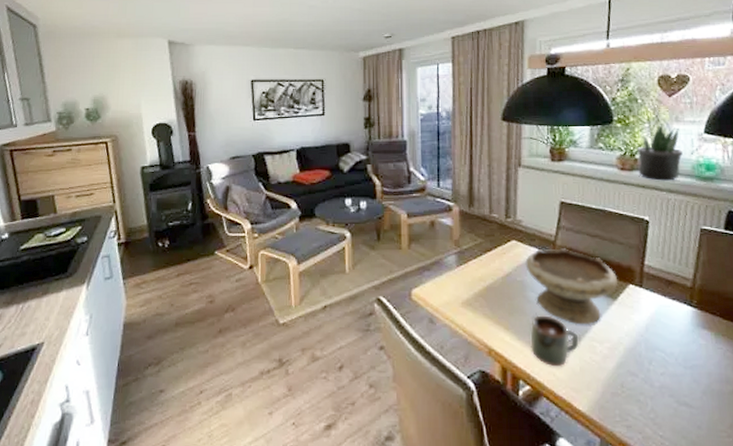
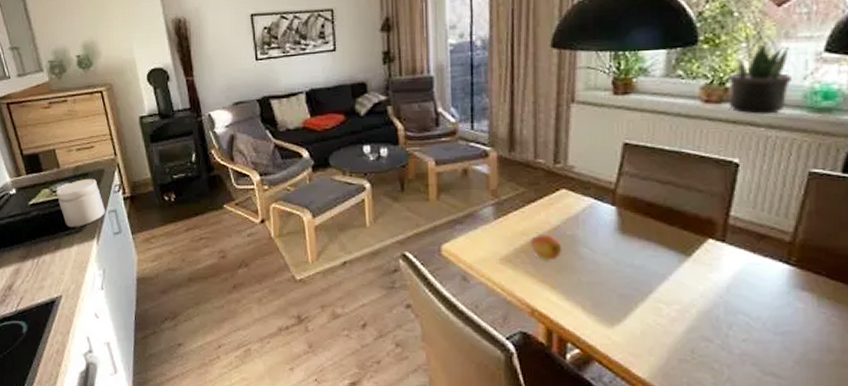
jar: none [50,224,98,272] -> present [56,178,105,227]
fruit: none [488,279,514,304] -> present [531,233,562,261]
bowl: present [525,248,619,325] -> none [577,198,694,285]
mug: present [531,315,579,366] -> none [581,273,641,329]

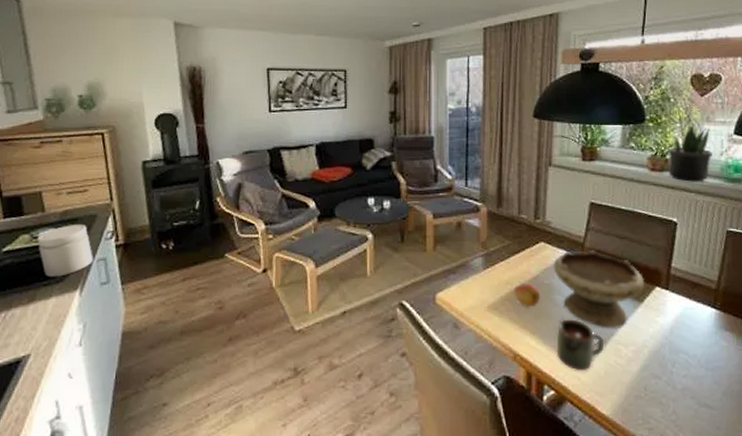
bowl: none [577,198,694,285] -> present [553,250,645,329]
mug: none [581,273,641,329] -> present [556,319,605,370]

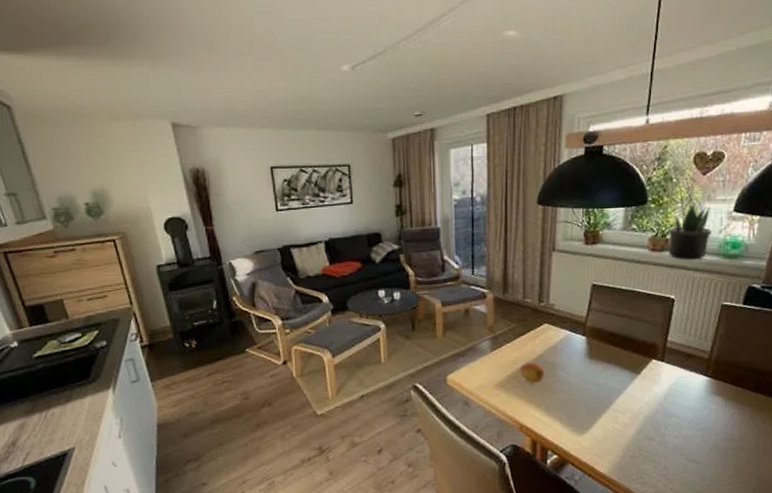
jar: present [37,223,93,277] -> none [65,328,121,378]
bowl: present [553,250,645,329] -> none [556,329,643,399]
mug: present [556,319,605,370] -> none [559,392,603,437]

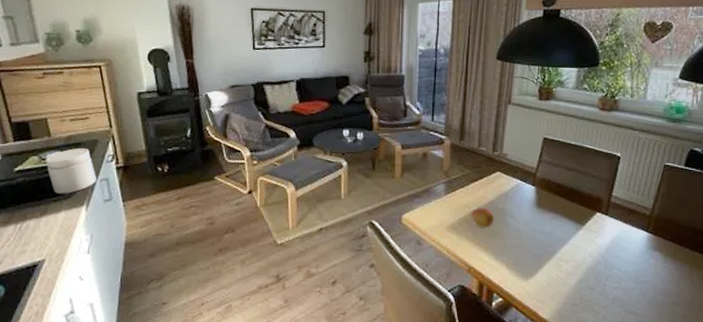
jar: none [65,328,121,378] -> present [45,147,96,194]
planter: present [668,203,711,260] -> none [616,68,658,121]

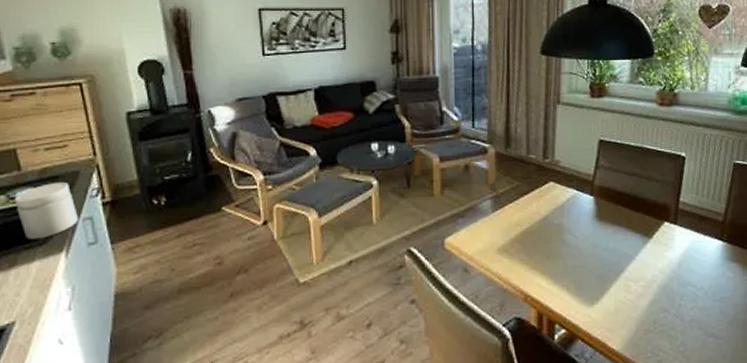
fruit: present [472,206,495,228] -> none [524,223,551,249]

